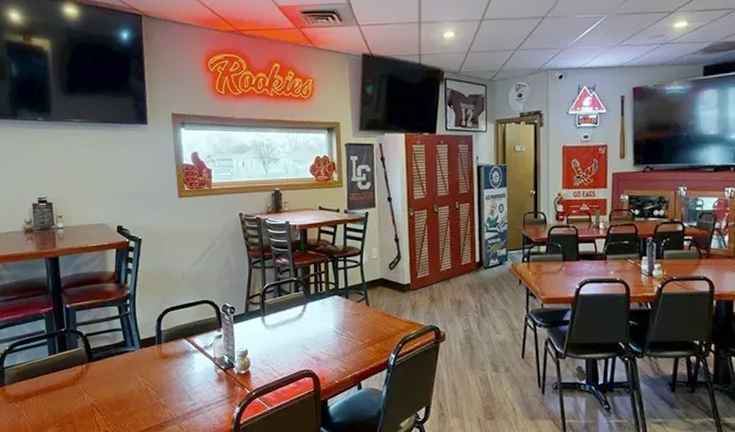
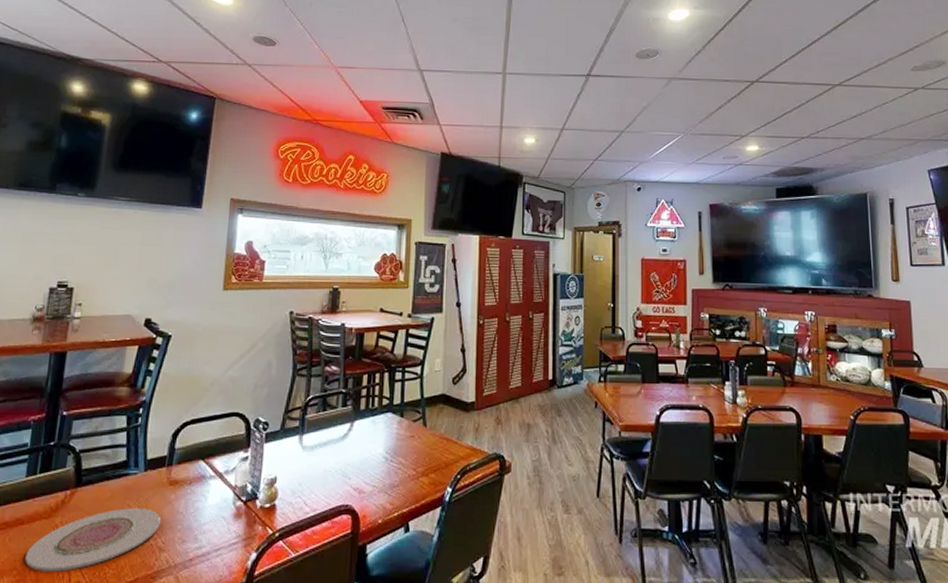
plate: none [62,376,160,424] -> present [25,508,161,572]

